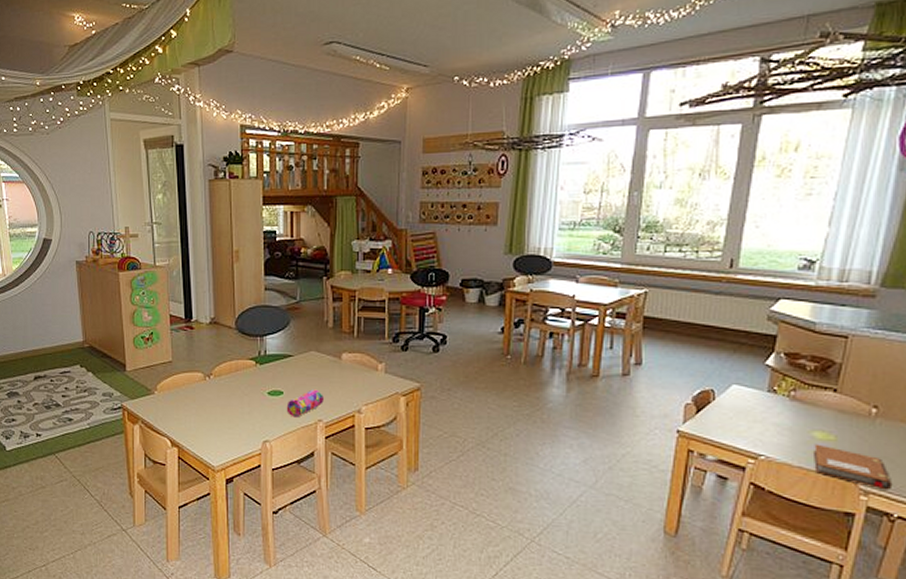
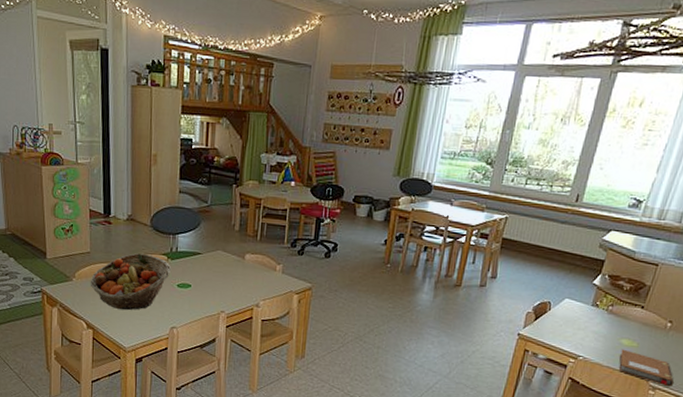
fruit basket: none [173,360,260,424] -> present [90,253,171,311]
pencil case: present [286,389,324,418] -> none [193,284,227,308]

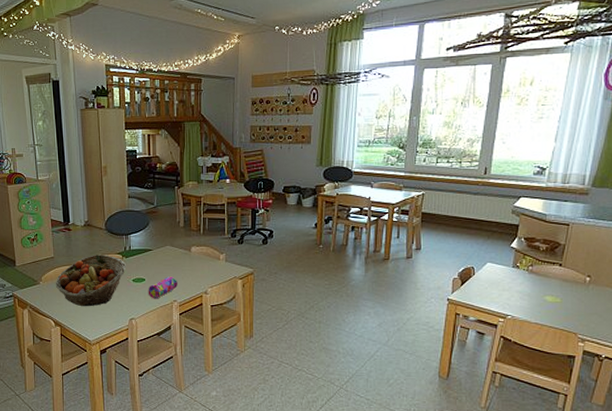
pencil case: none [193,284,227,308] -> present [148,276,177,299]
notebook: present [618,349,674,387] -> none [545,305,600,338]

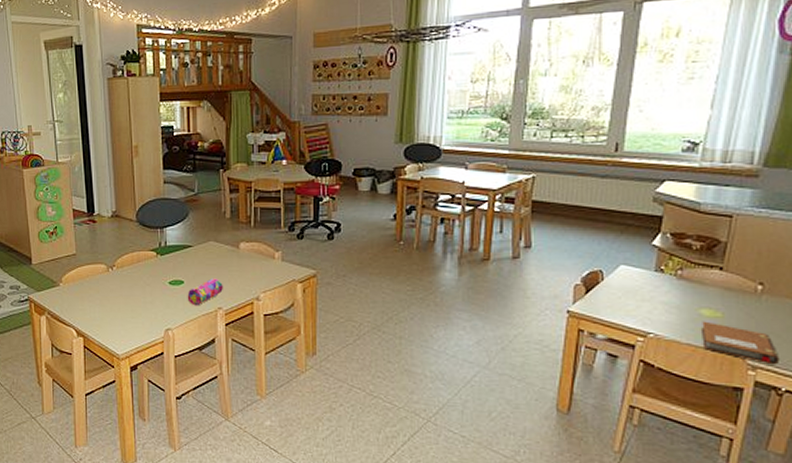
fruit basket: present [55,255,126,307] -> none [77,251,161,314]
notebook: none [545,305,600,338] -> present [700,321,779,365]

